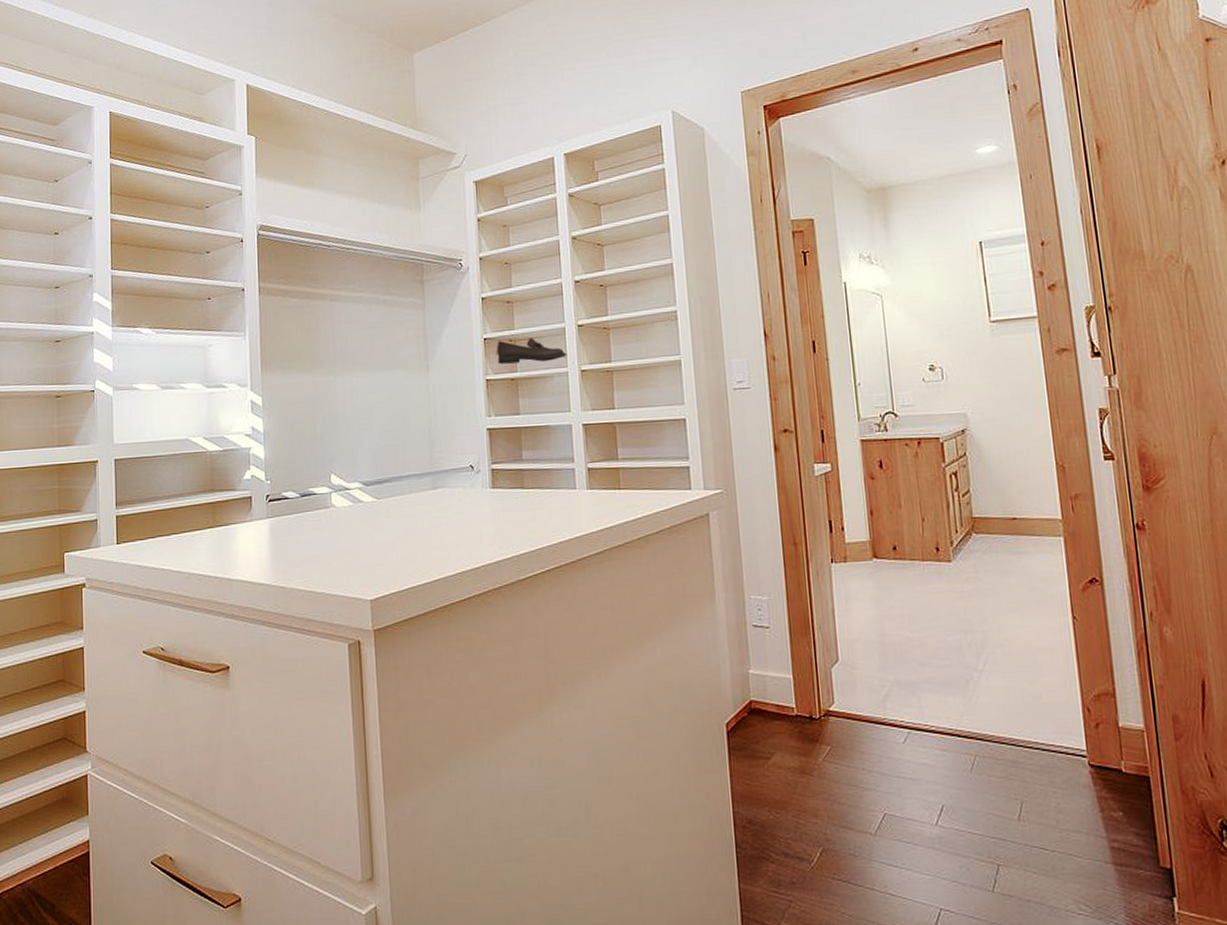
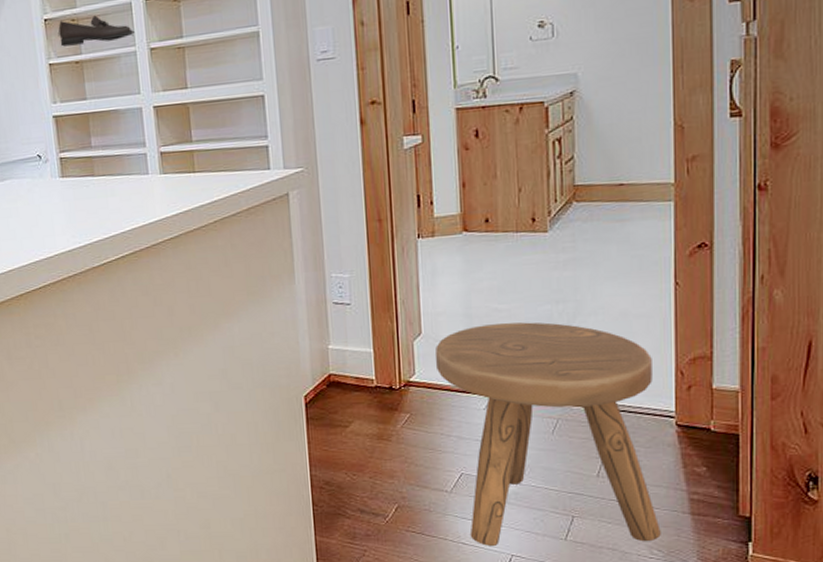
stool: none [852,652,1087,897] -> present [434,322,661,546]

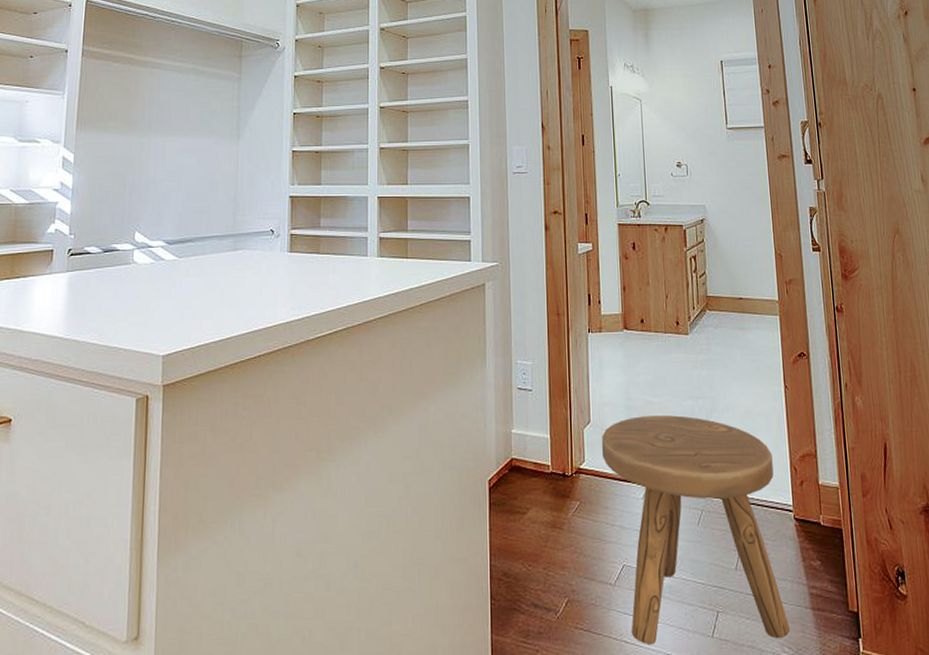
loafer: present [58,15,133,47] -> none [304,115,367,138]

